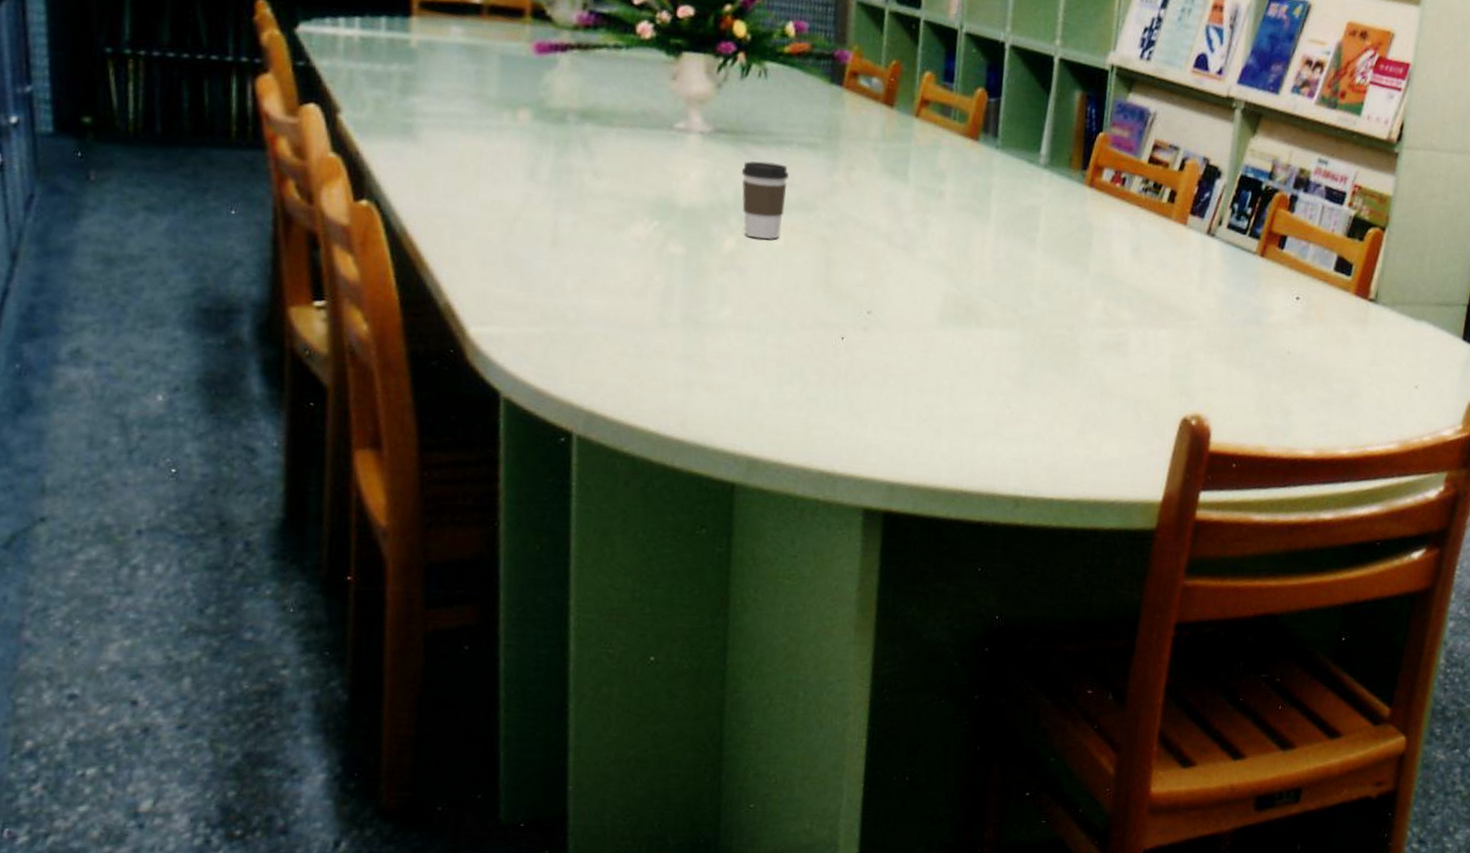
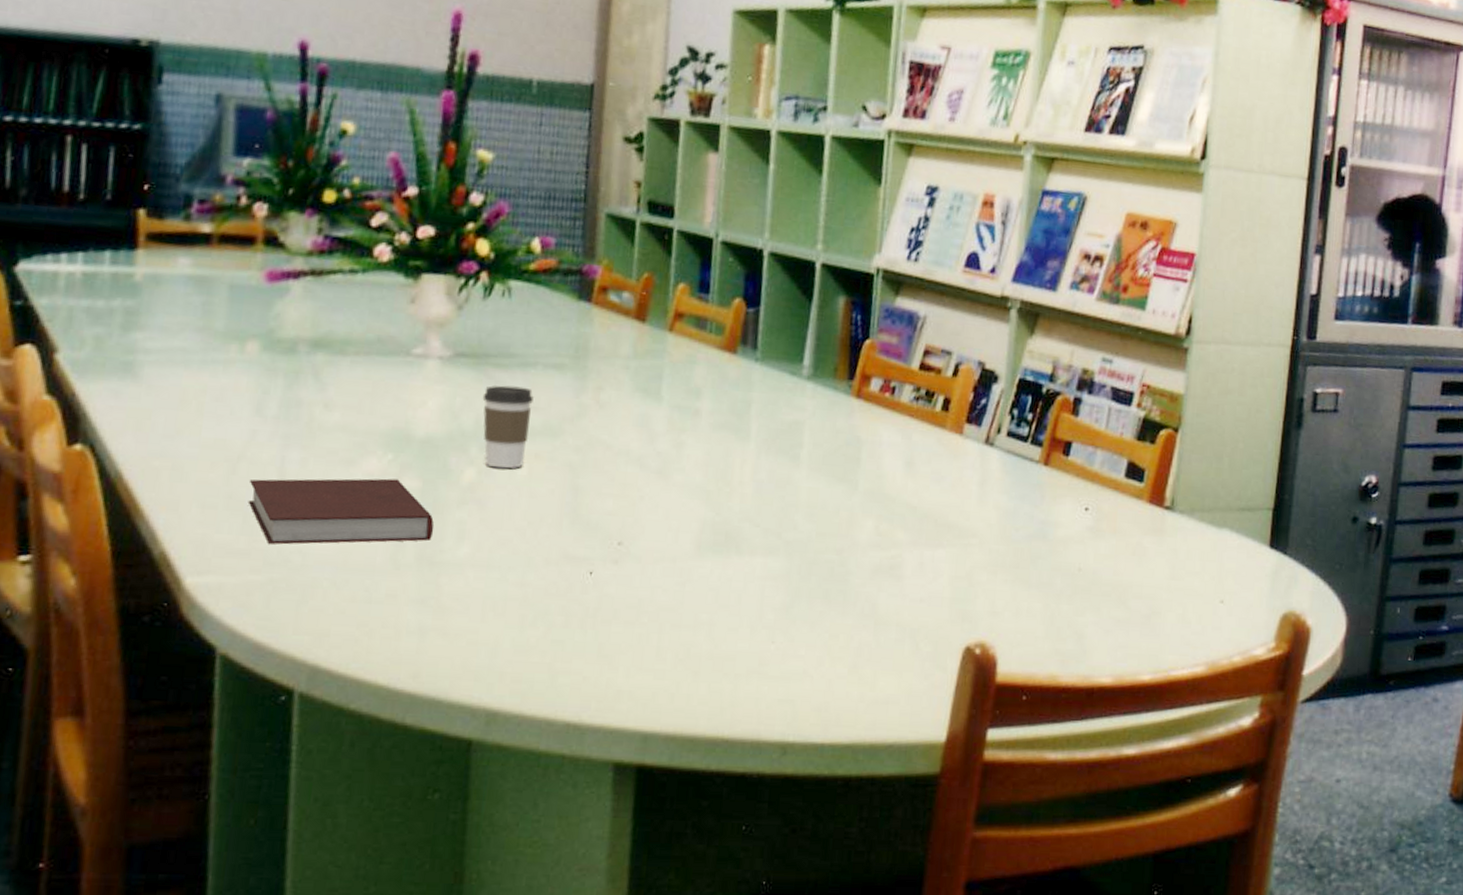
notebook: none [524,239,698,303] -> present [248,478,434,545]

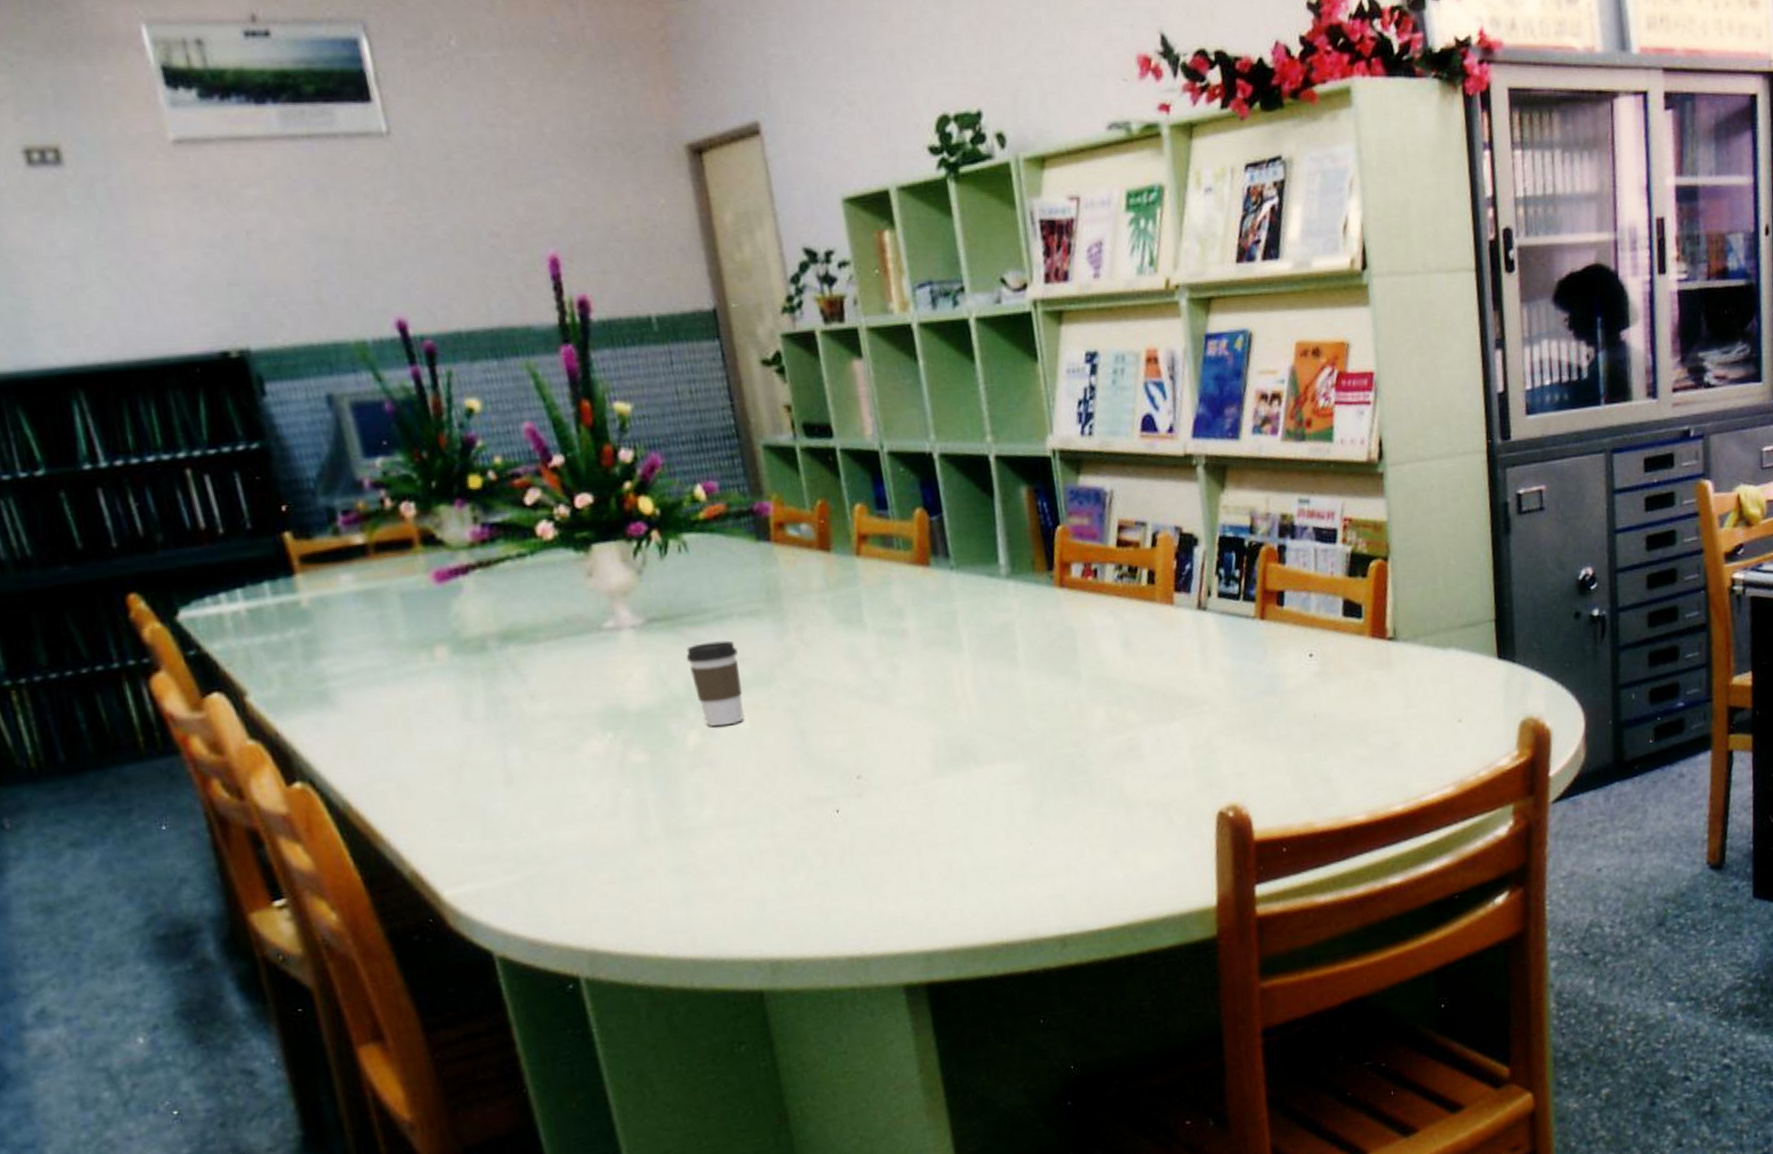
notebook: present [248,478,434,545] -> none [478,756,673,843]

